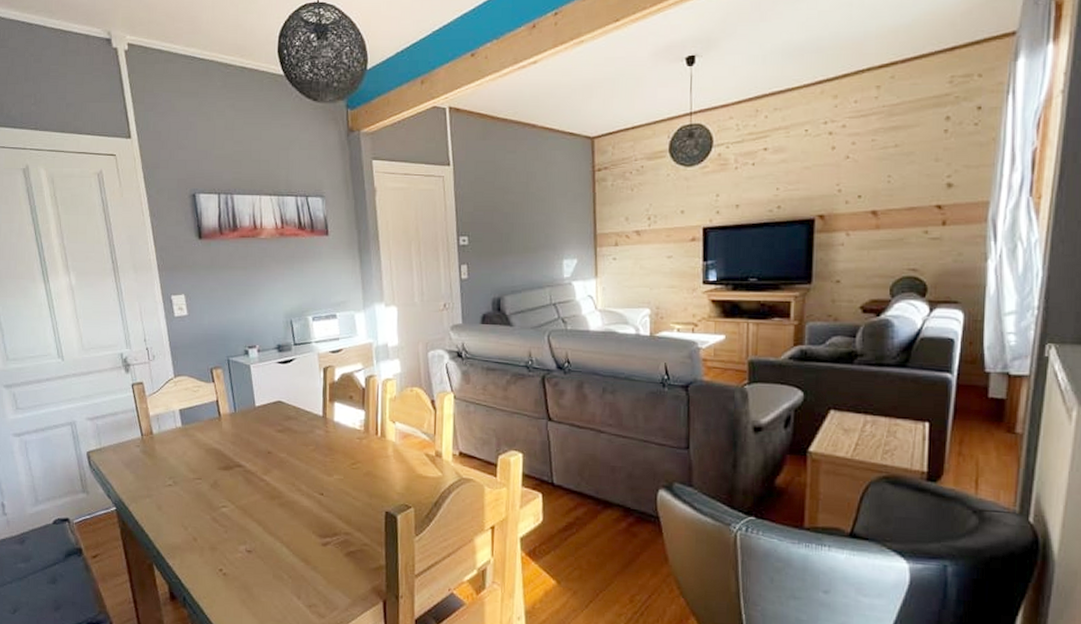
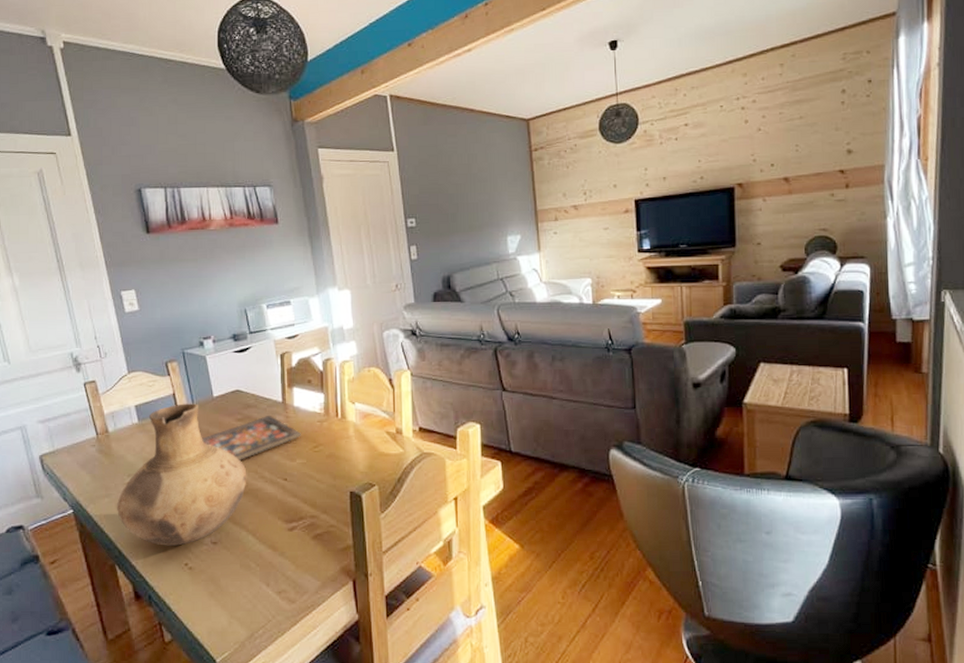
vase: none [157,411,284,551] -> present [117,403,247,546]
board game: none [242,428,340,472] -> present [202,415,301,460]

